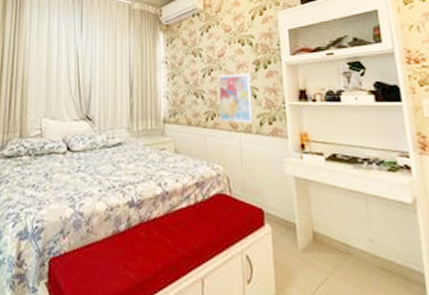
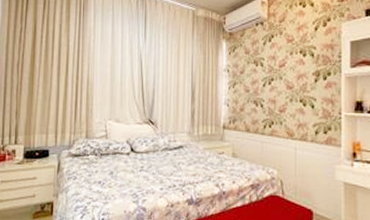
wall art: present [218,73,254,123] -> none [278,83,309,132]

